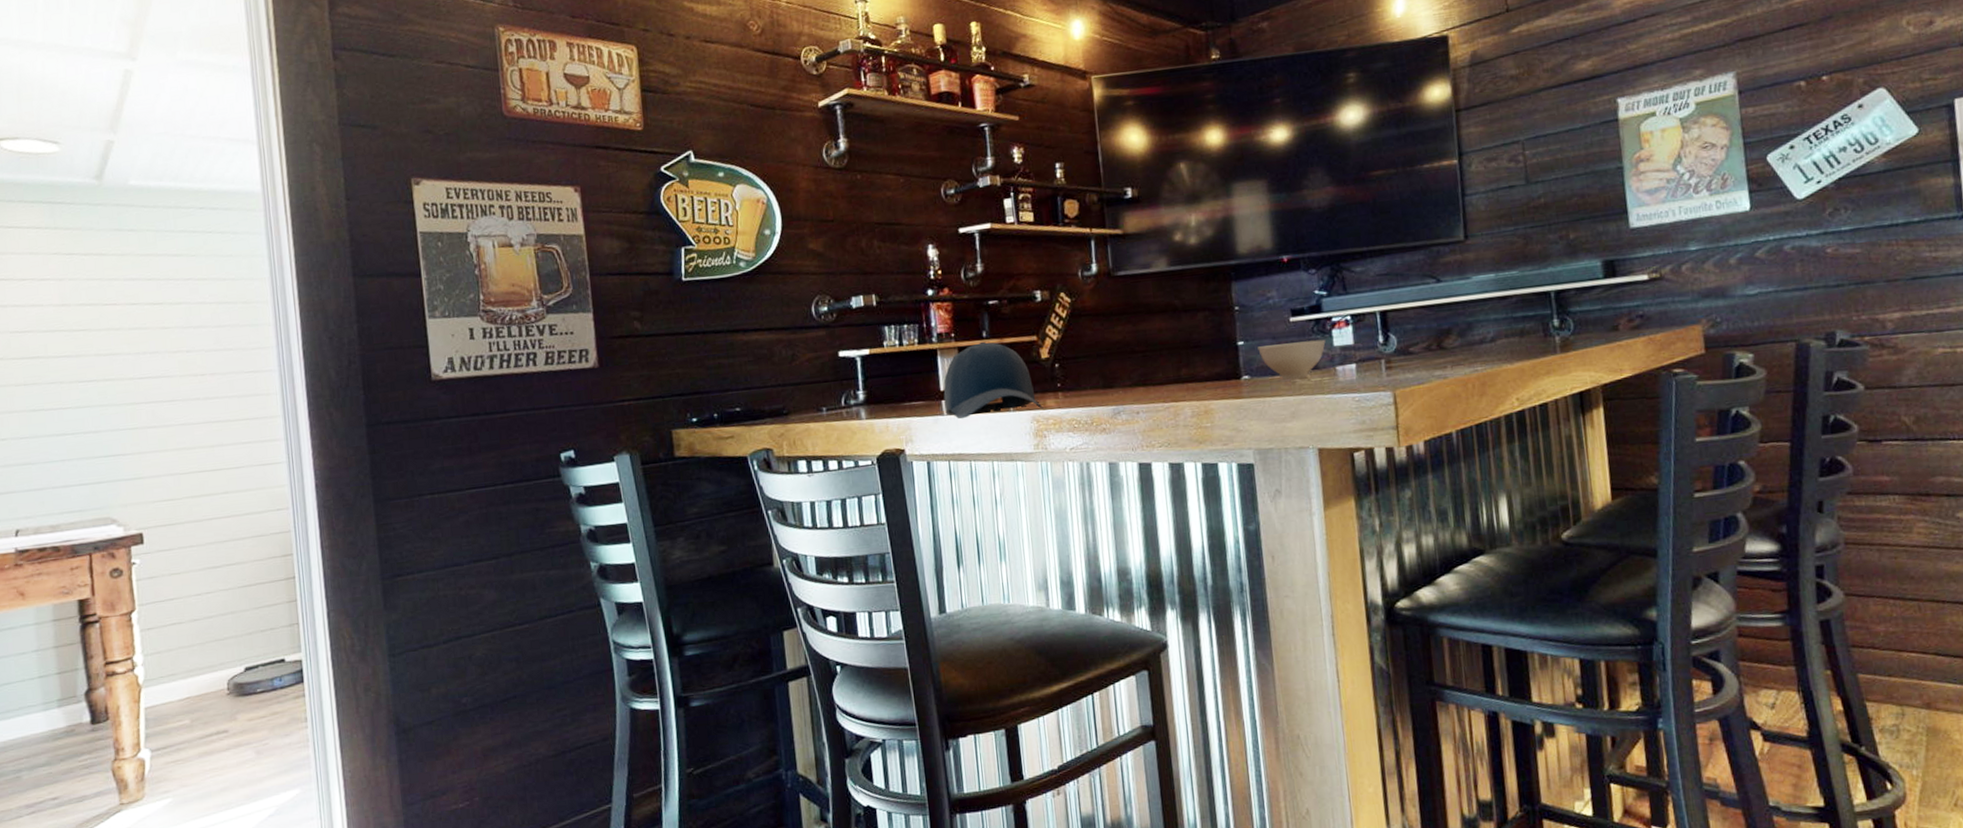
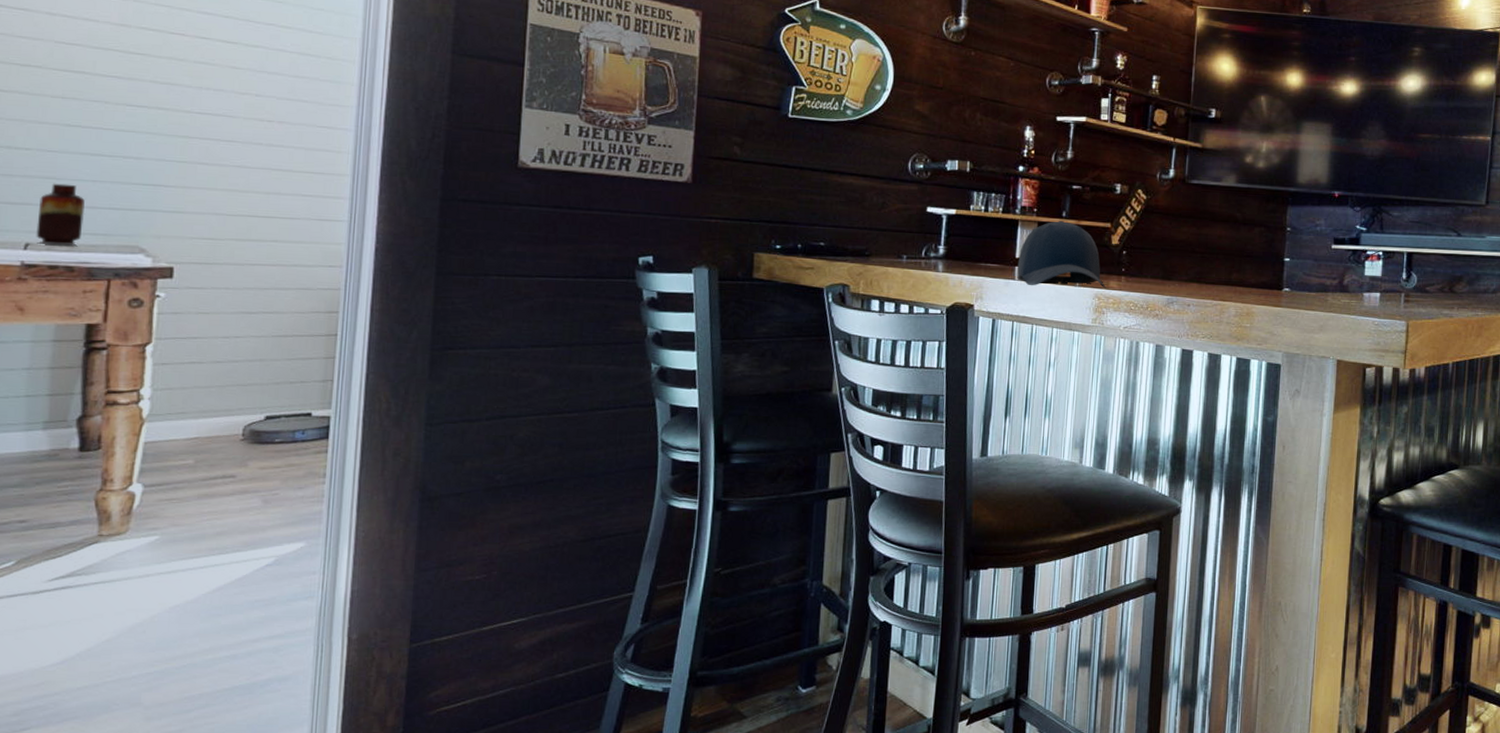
vase: none [21,466,61,529] -> present [36,183,85,246]
bowl: present [1257,339,1326,381] -> none [1300,265,1359,299]

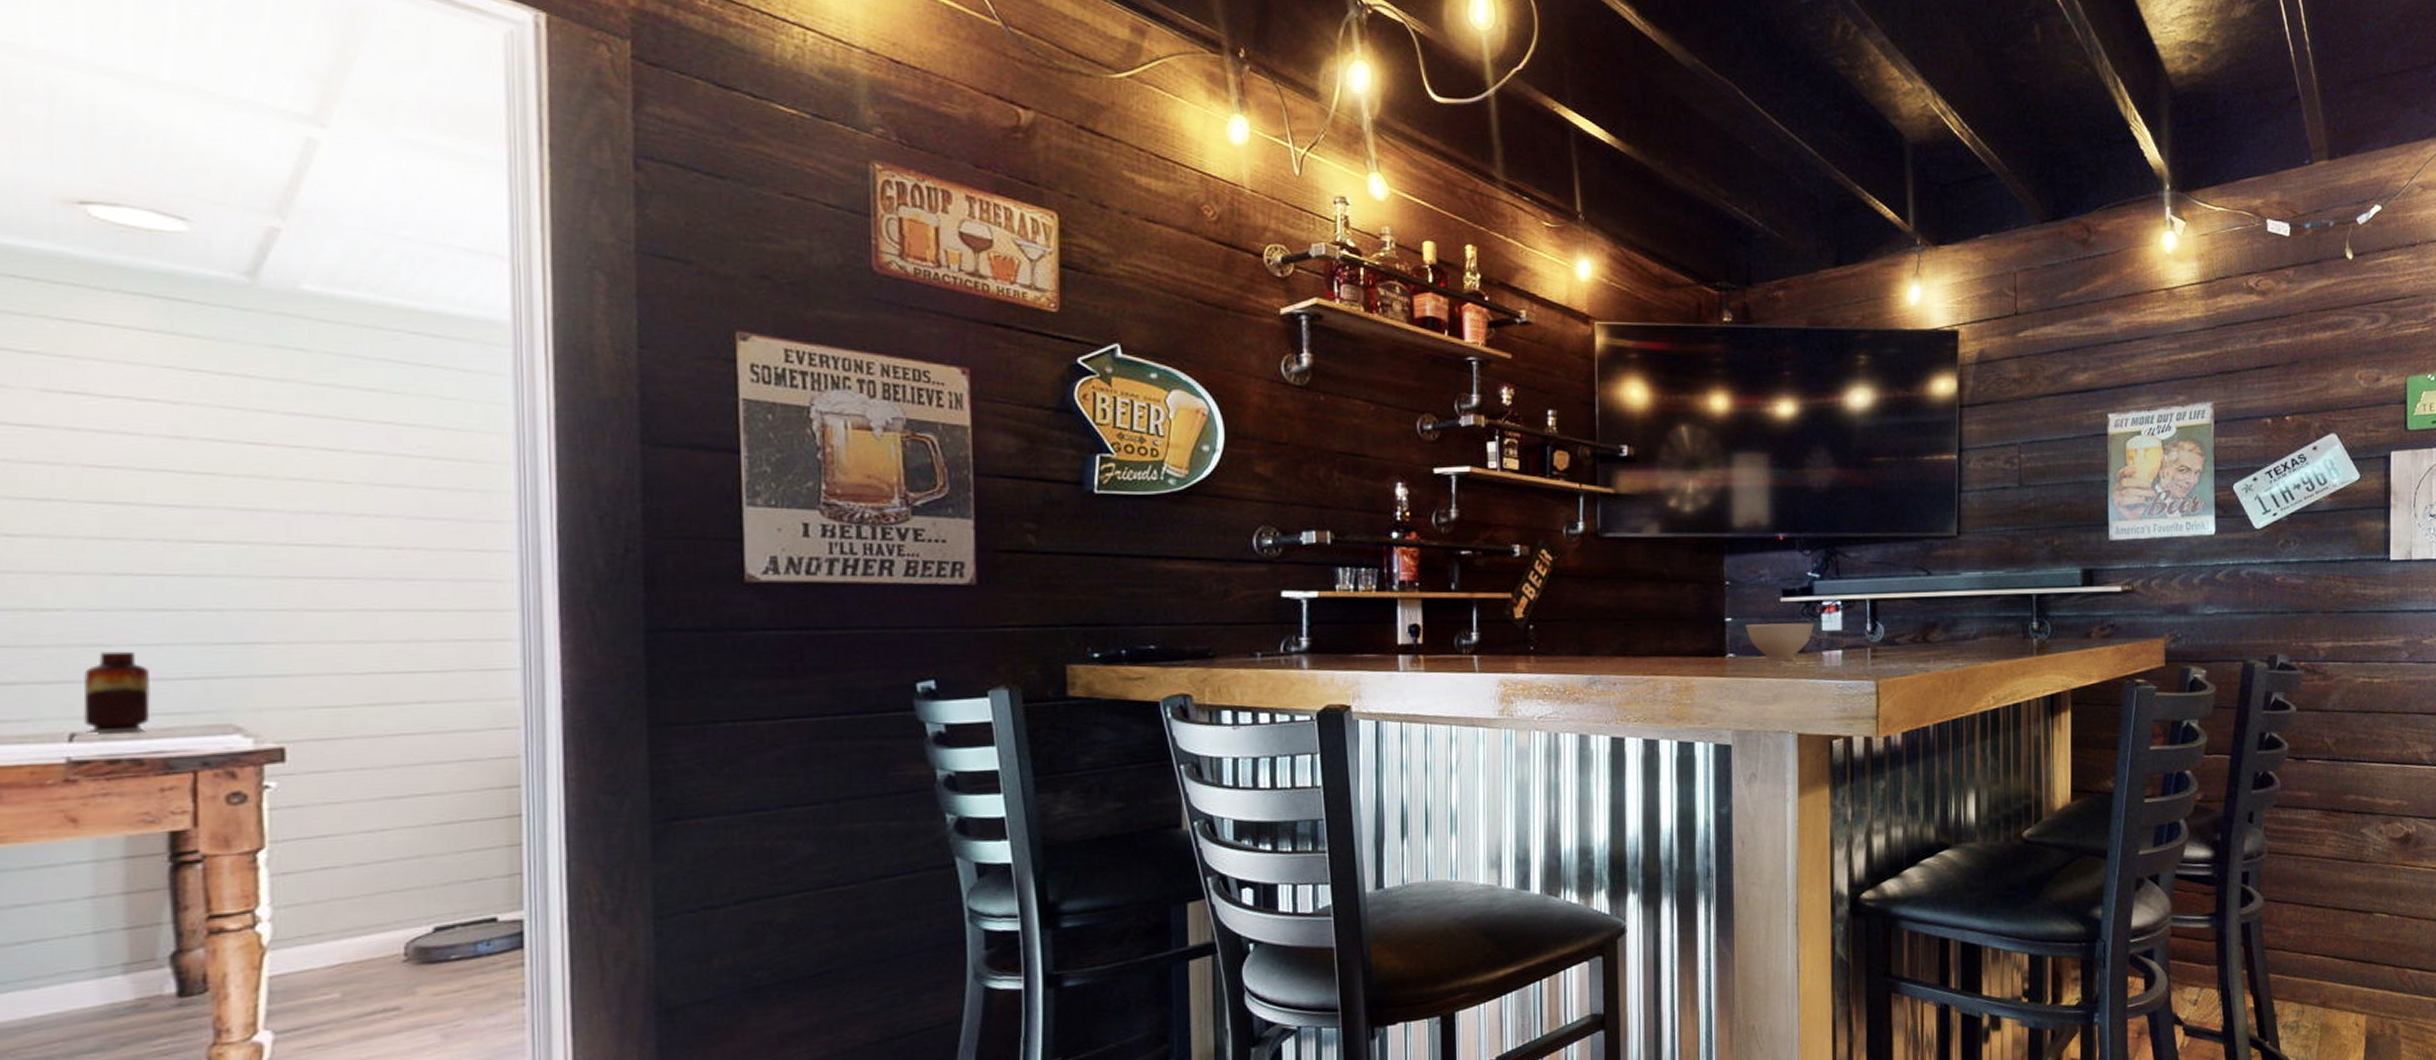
baseball cap: present [1017,220,1106,289] -> none [1401,594,1513,677]
bowl: none [1300,265,1359,299] -> present [1745,623,1814,662]

